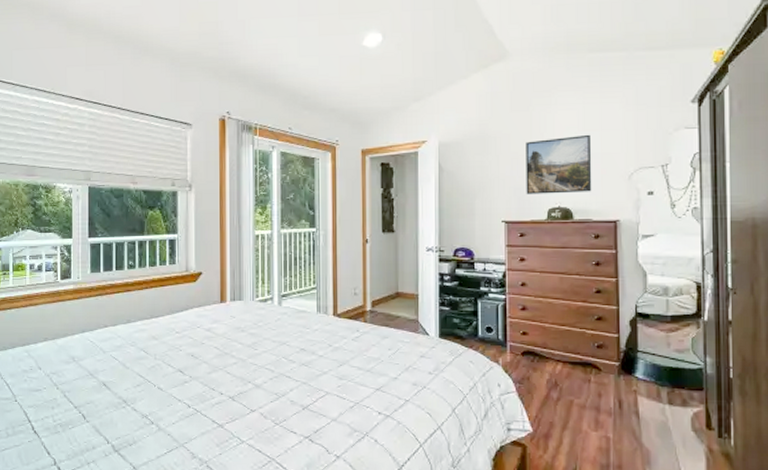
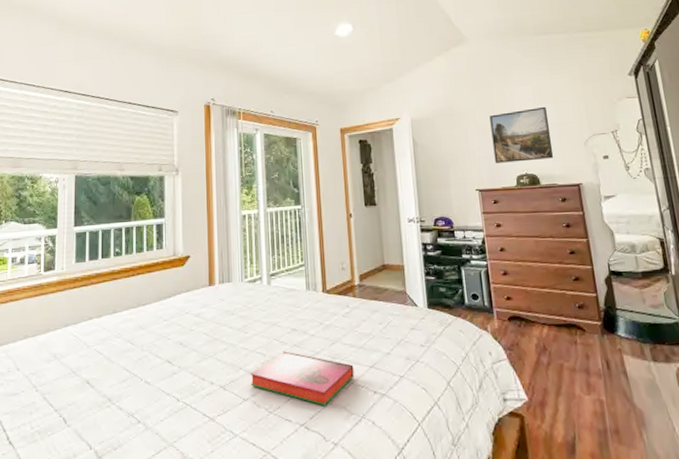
hardback book: none [258,369,360,422] -> present [250,351,354,406]

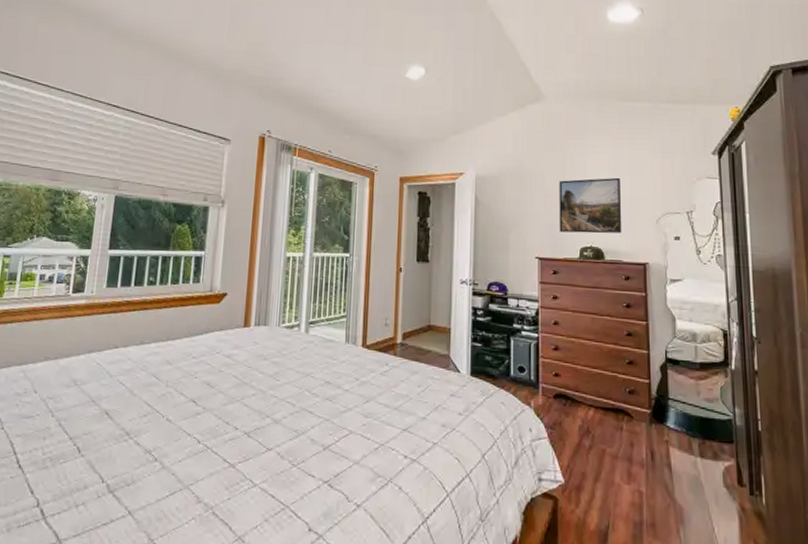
hardback book: present [250,351,354,406] -> none [276,403,386,465]

